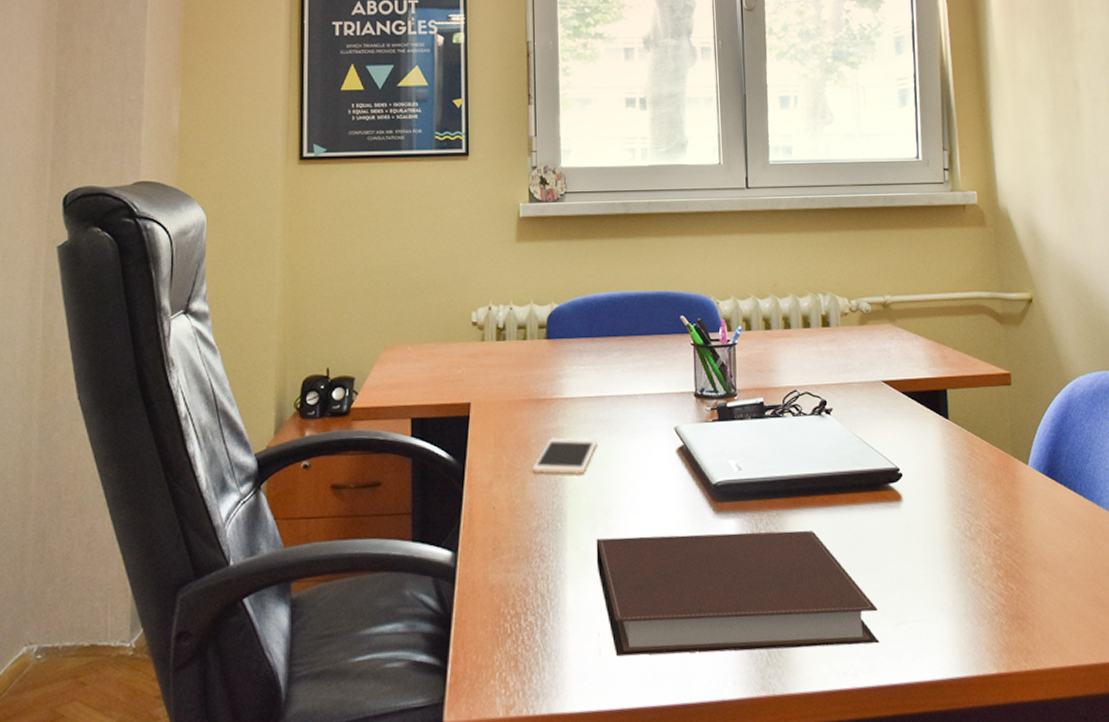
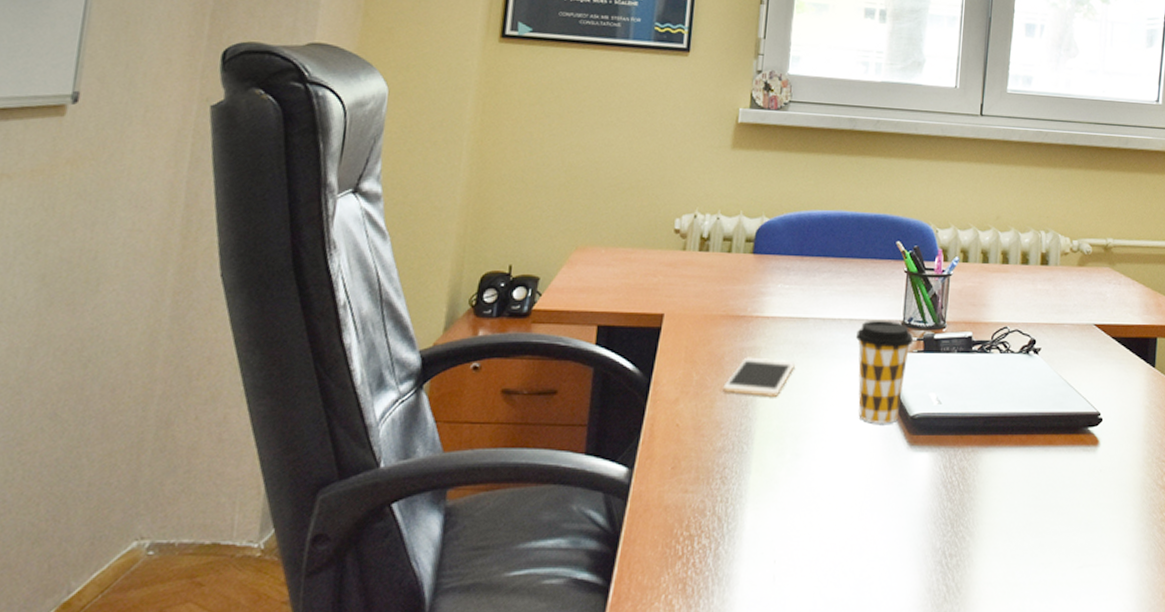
notebook: present [596,530,880,656] -> none [780,464,1062,586]
coffee cup: none [652,392,708,494] -> present [856,319,914,424]

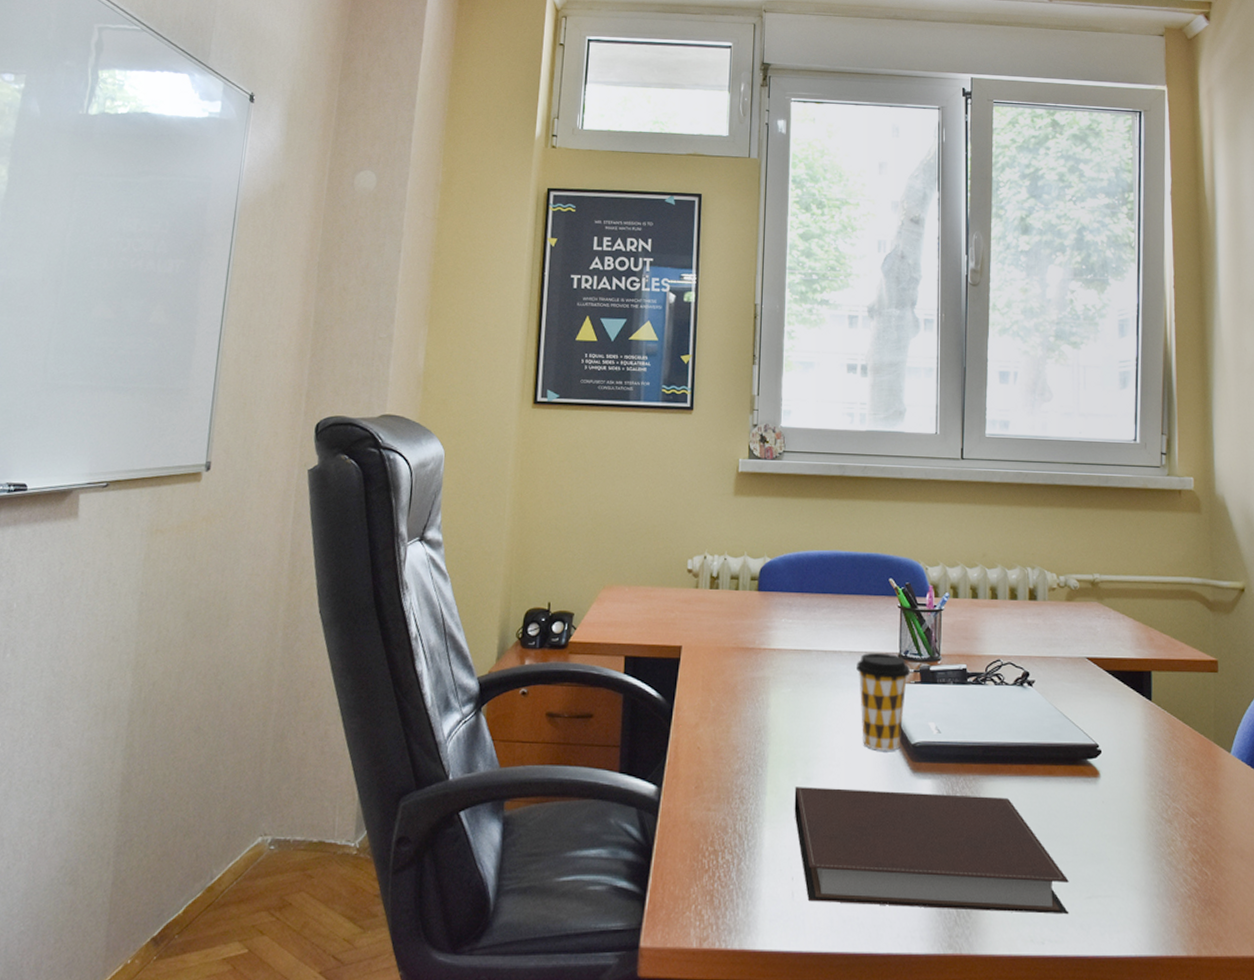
cell phone: present [721,357,795,397] -> none [736,686,801,723]
notebook: none [780,464,1062,586] -> present [794,787,1069,915]

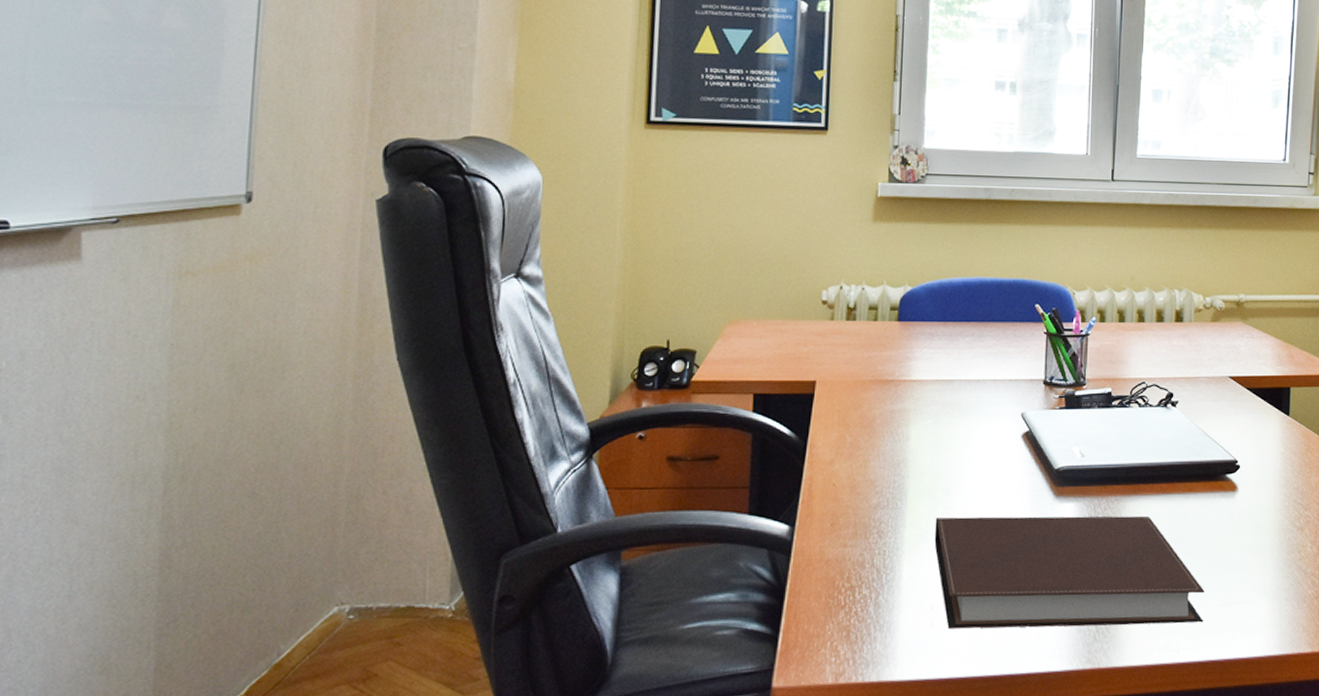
coffee cup: present [856,652,911,751] -> none [1000,379,1056,477]

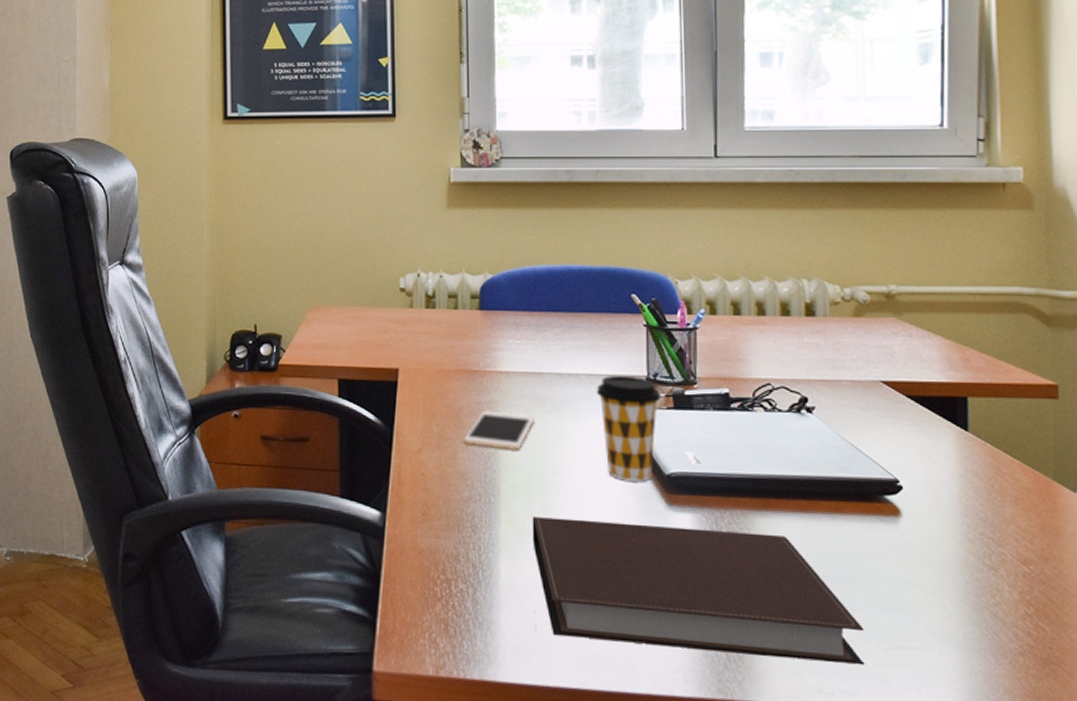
cell phone: none [874,418,943,455] -> present [462,410,534,450]
coffee cup: none [1000,379,1056,477] -> present [597,375,662,482]

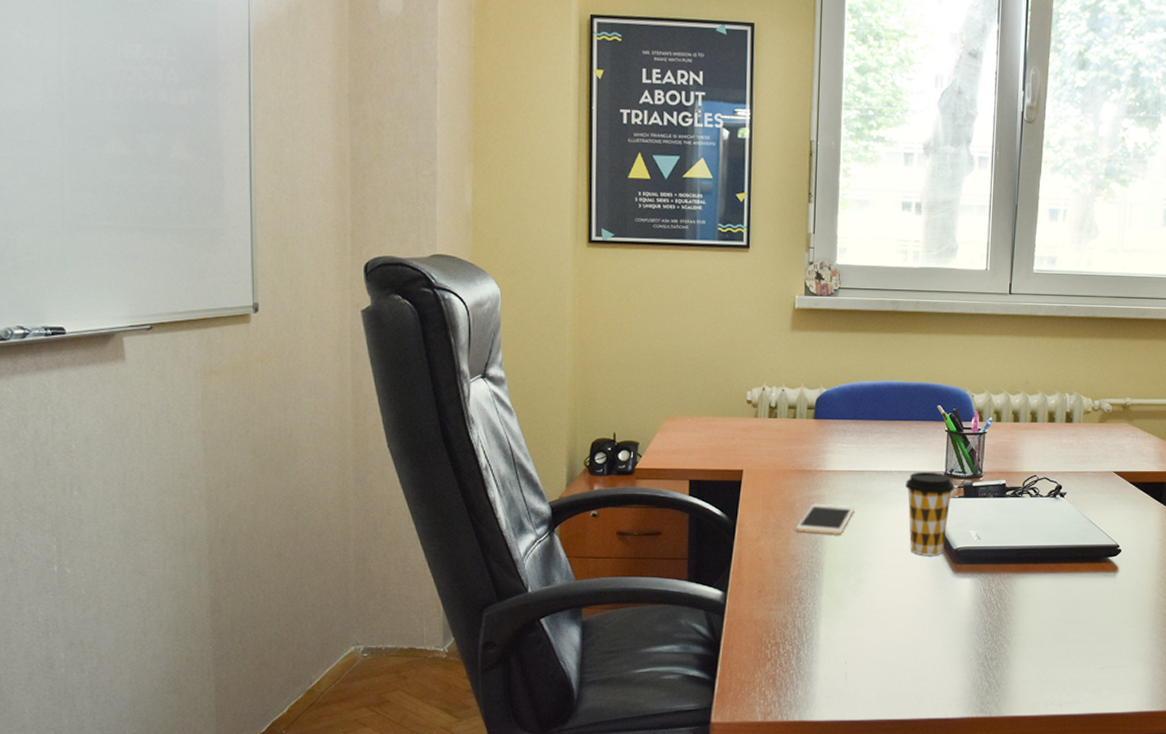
notebook: present [532,517,865,666] -> none [847,588,1086,683]

